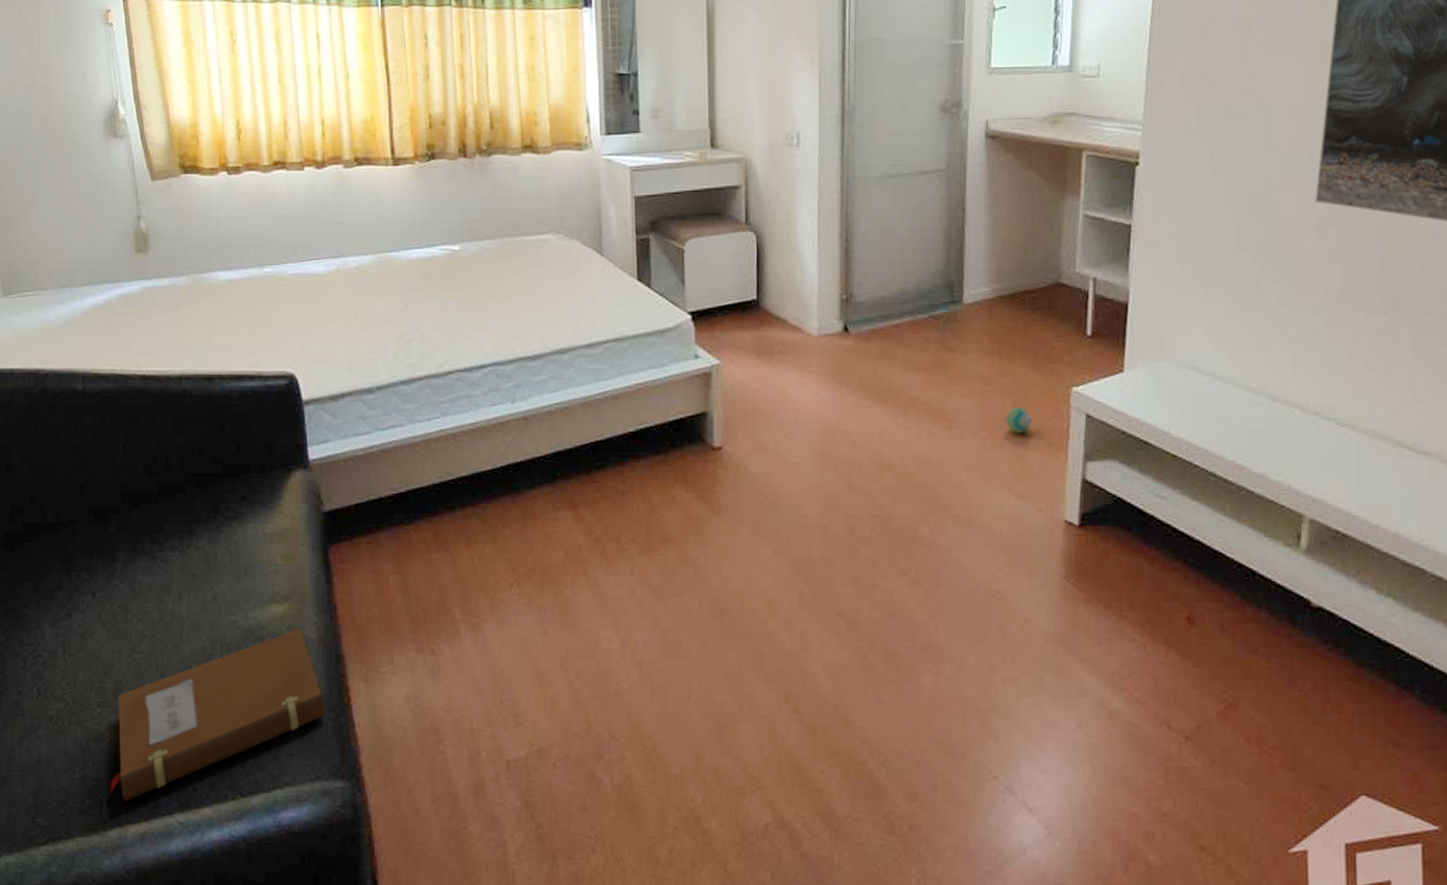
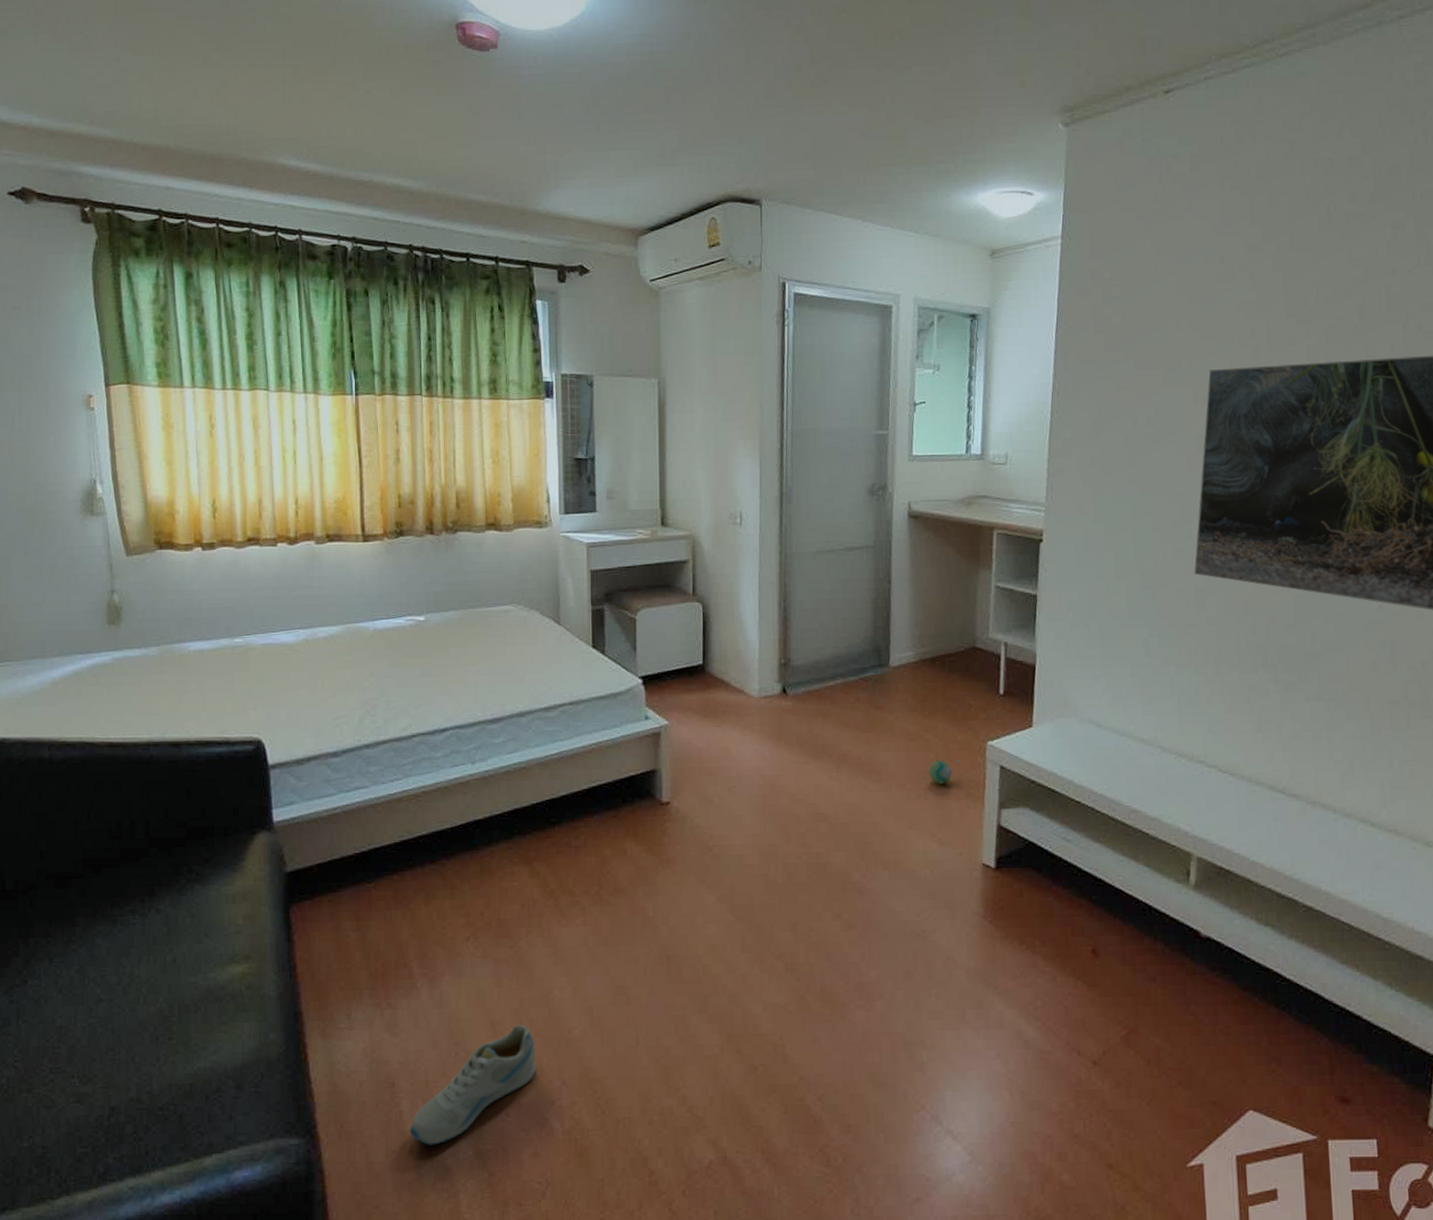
notebook: present [110,627,325,802] -> none [59,986,282,1169]
sneaker: none [455,675,585,794] -> present [409,1024,537,1145]

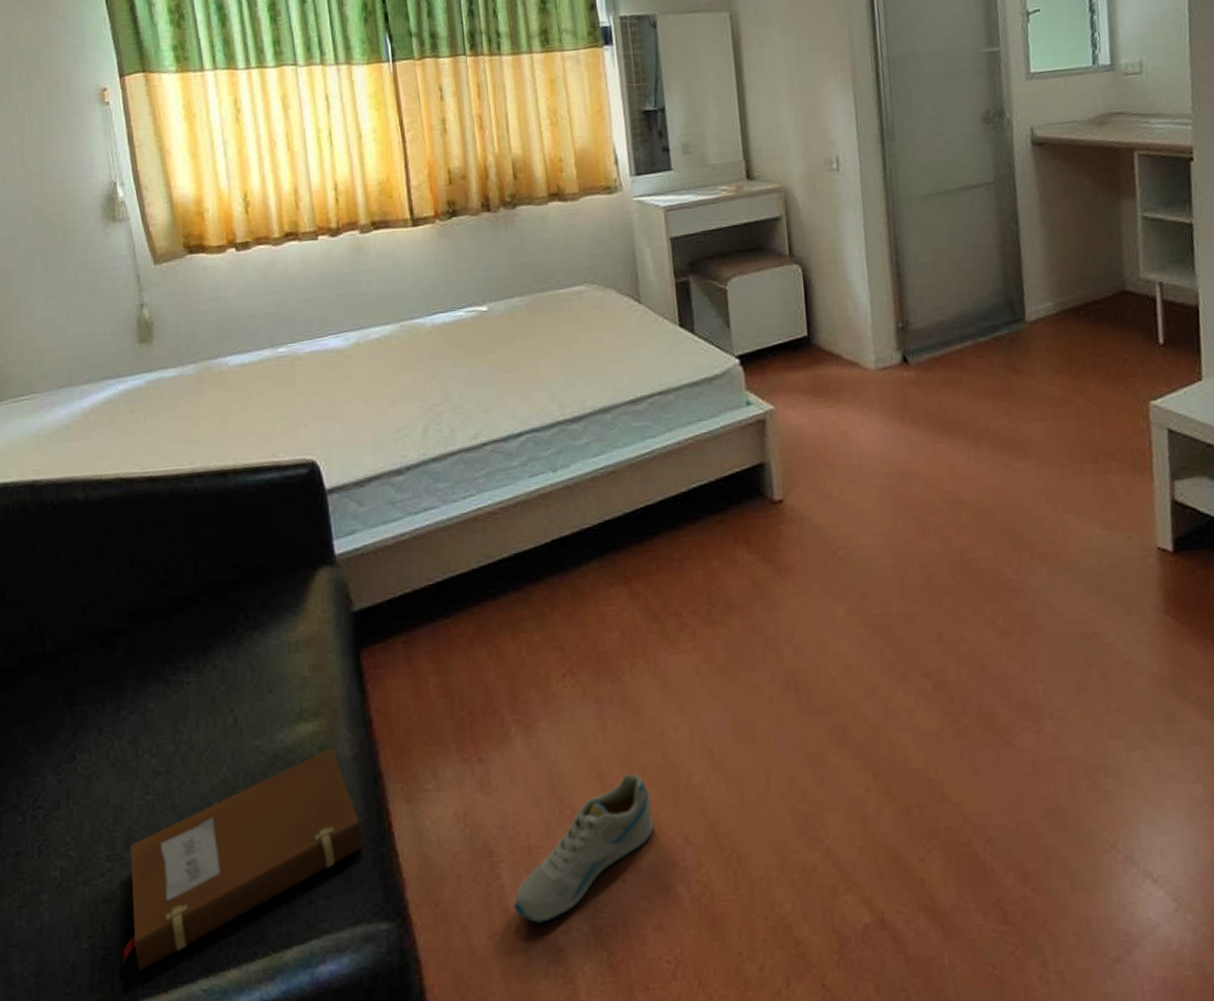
notebook: none [59,986,282,1169] -> present [122,747,365,972]
ball: present [922,759,960,784] -> none [1075,426,1120,456]

